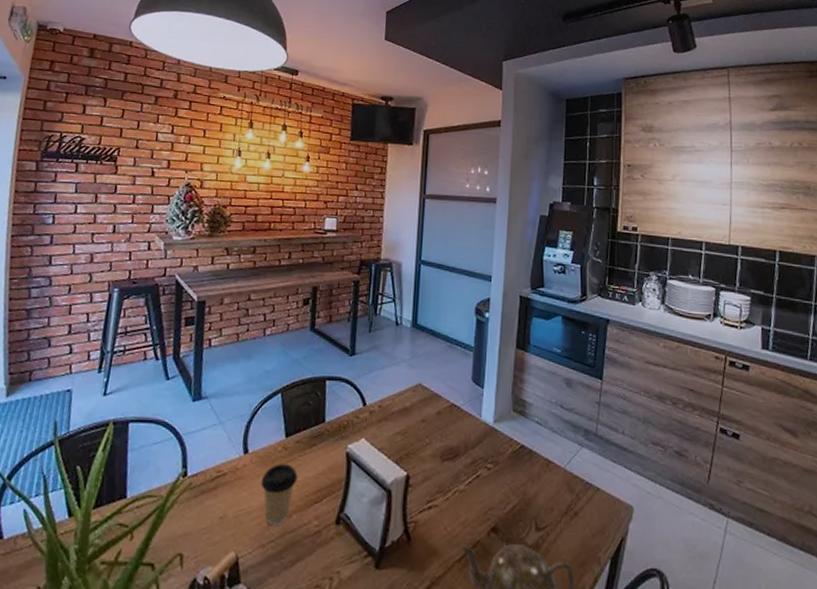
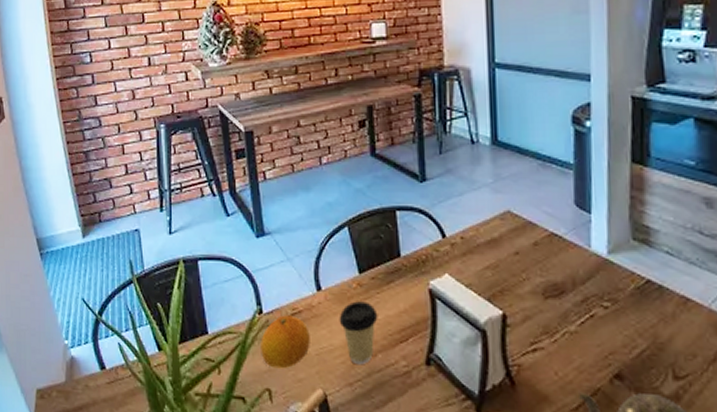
fruit: none [178,477,231,533] -> present [260,315,310,369]

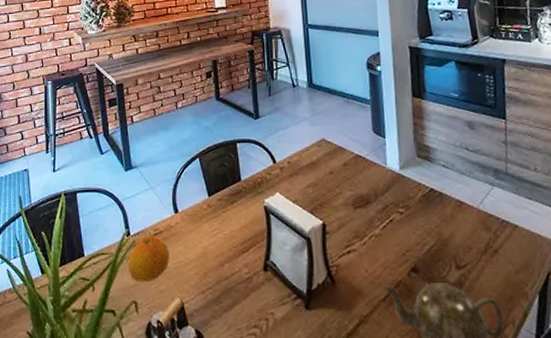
coffee cup: present [339,301,378,365] -> none [192,220,225,275]

